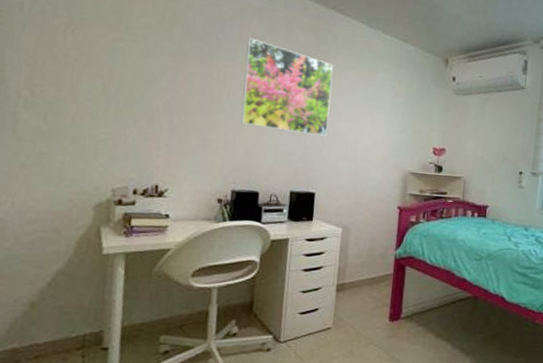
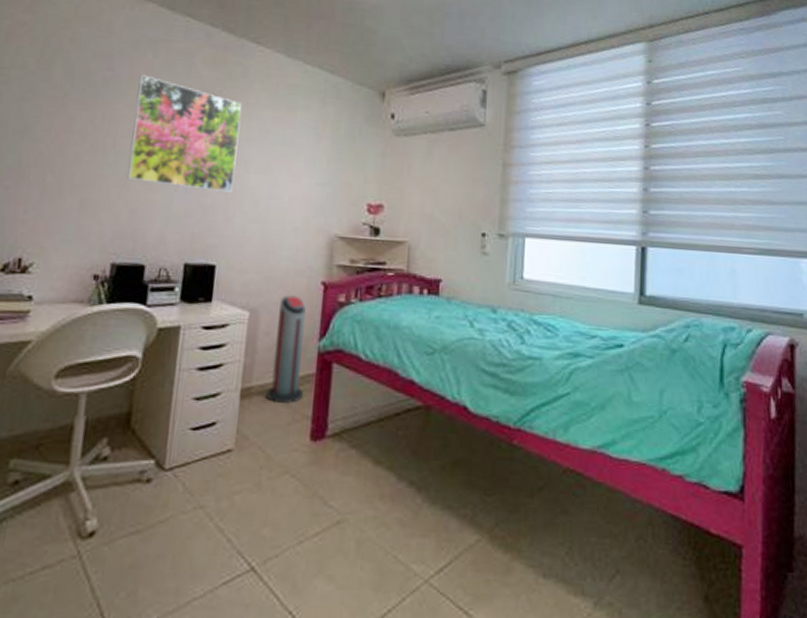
air purifier: none [355,216,386,296] -> present [265,295,306,405]

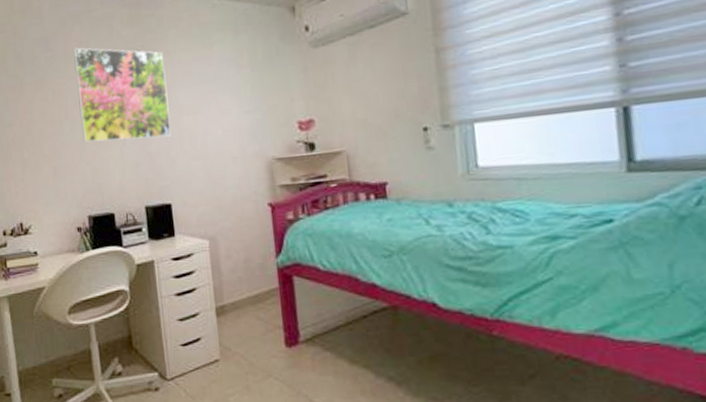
air purifier: present [265,295,306,405] -> none [234,220,272,318]

